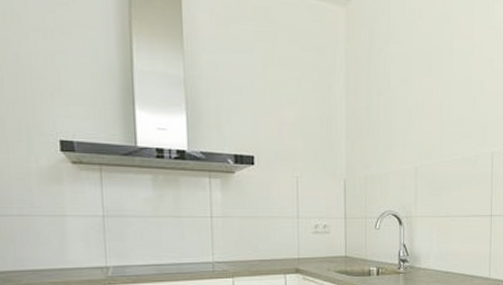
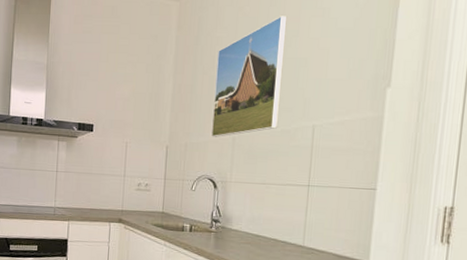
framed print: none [391,32,461,168] -> present [210,16,287,137]

